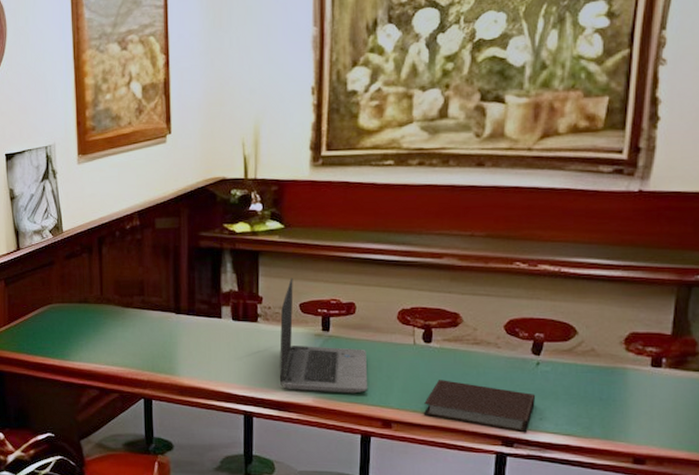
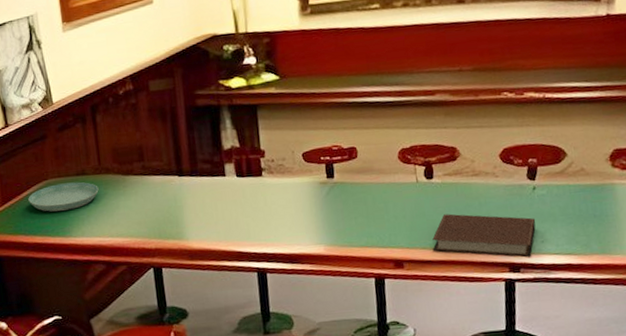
saucer: none [32,309,99,336] -> present [28,182,99,212]
laptop computer: present [279,277,368,394] -> none [284,128,378,242]

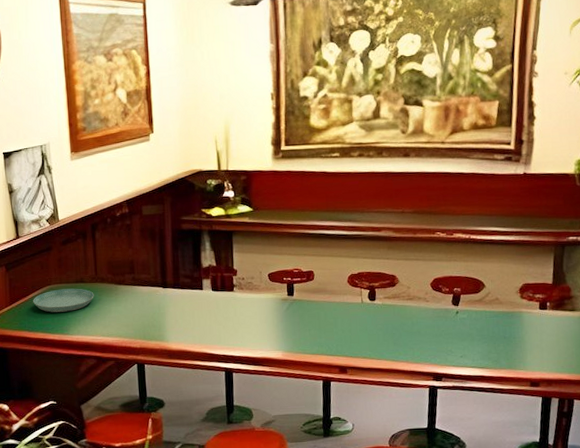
notebook: present [432,213,536,257] -> none [371,330,457,369]

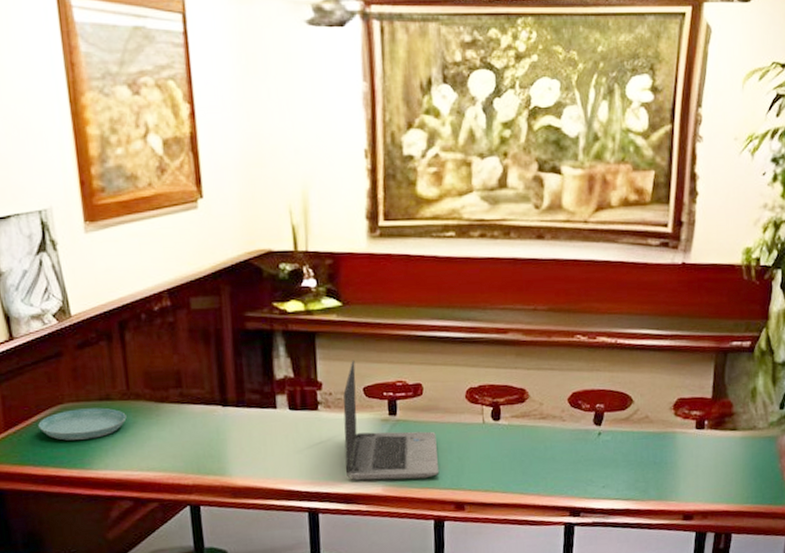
laptop computer: none [252,252,327,348] -> present [343,360,440,481]

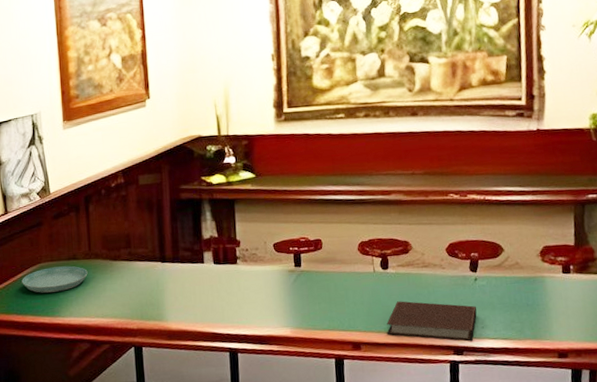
laptop computer: present [343,360,440,481] -> none [257,221,338,324]
notebook: none [495,456,599,502] -> present [386,301,477,341]

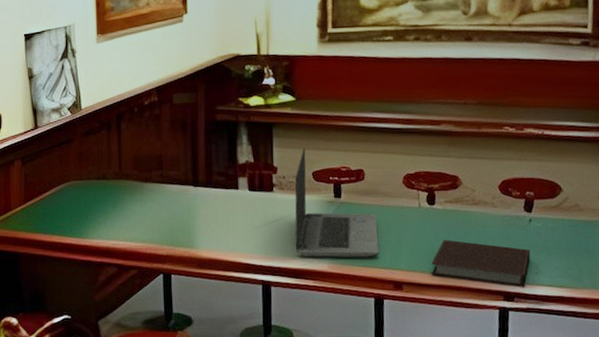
saucer: present [22,266,88,293] -> none [50,185,117,213]
laptop computer: none [257,221,338,324] -> present [294,147,379,258]

